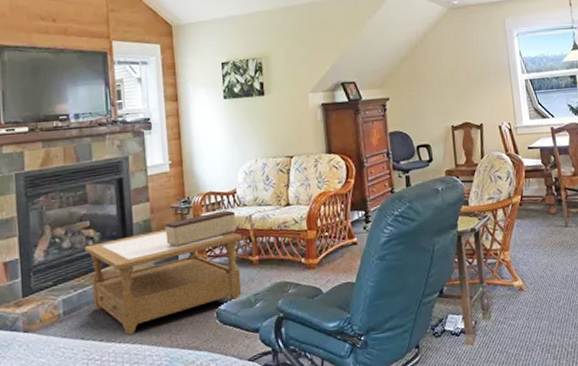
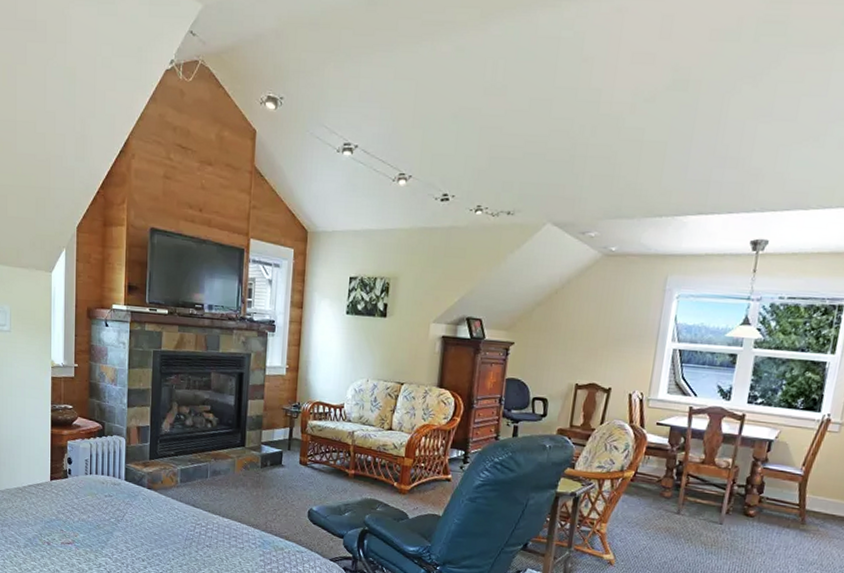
coffee table: present [84,229,242,336] -> none [203,427,342,514]
decorative box: present [165,210,237,247] -> none [274,421,340,446]

